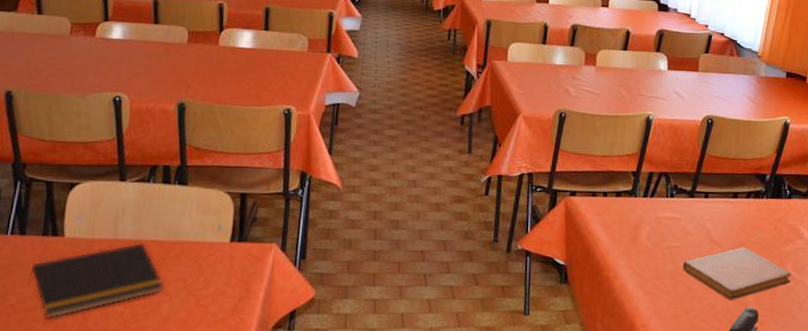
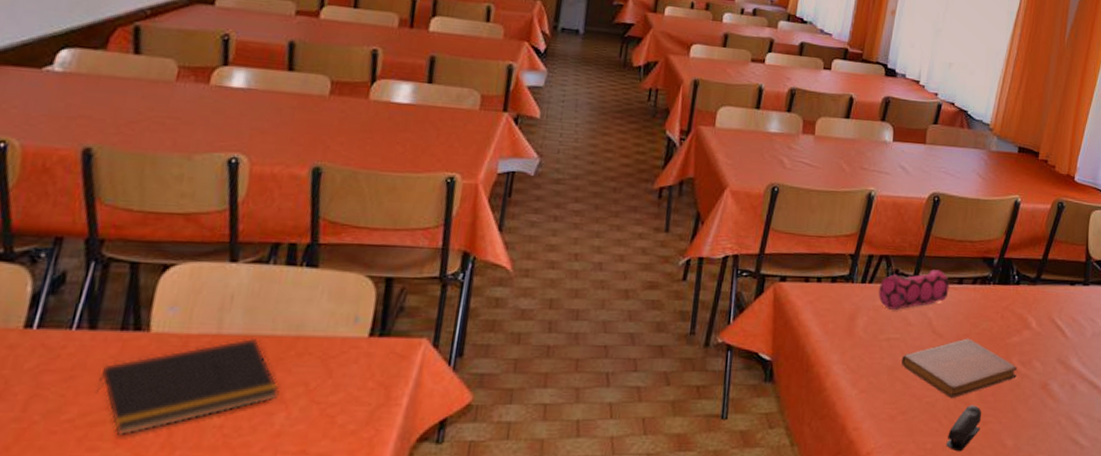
pencil case: none [659,185,725,221] -> present [878,269,950,310]

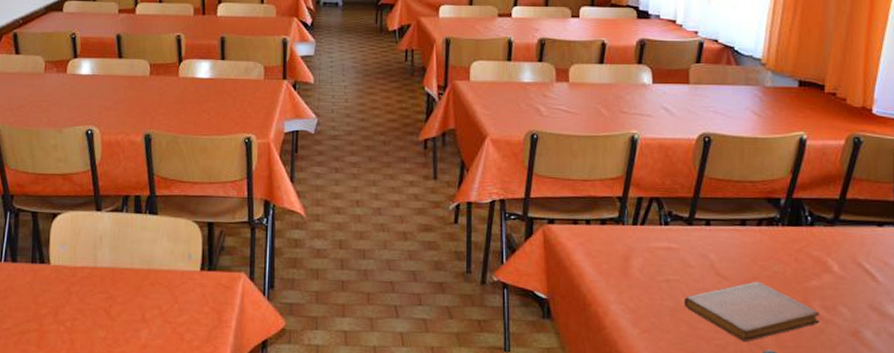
notepad: present [95,337,280,435] -> none [21,270,142,341]
pencil case: present [878,269,950,310] -> none [652,211,731,252]

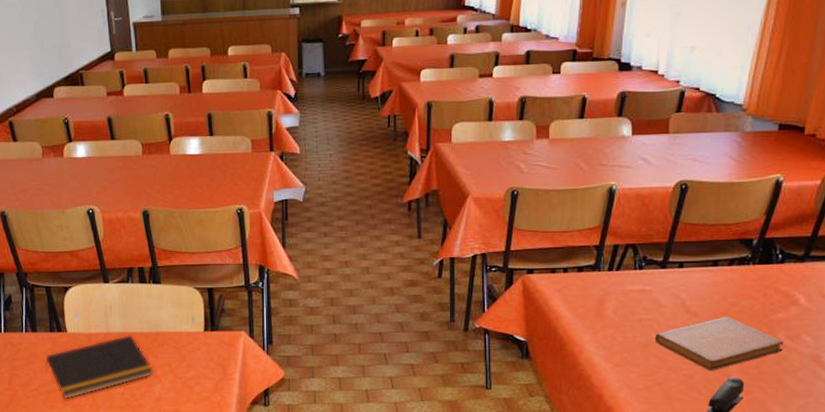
notepad: none [21,270,142,341] -> present [45,334,154,399]

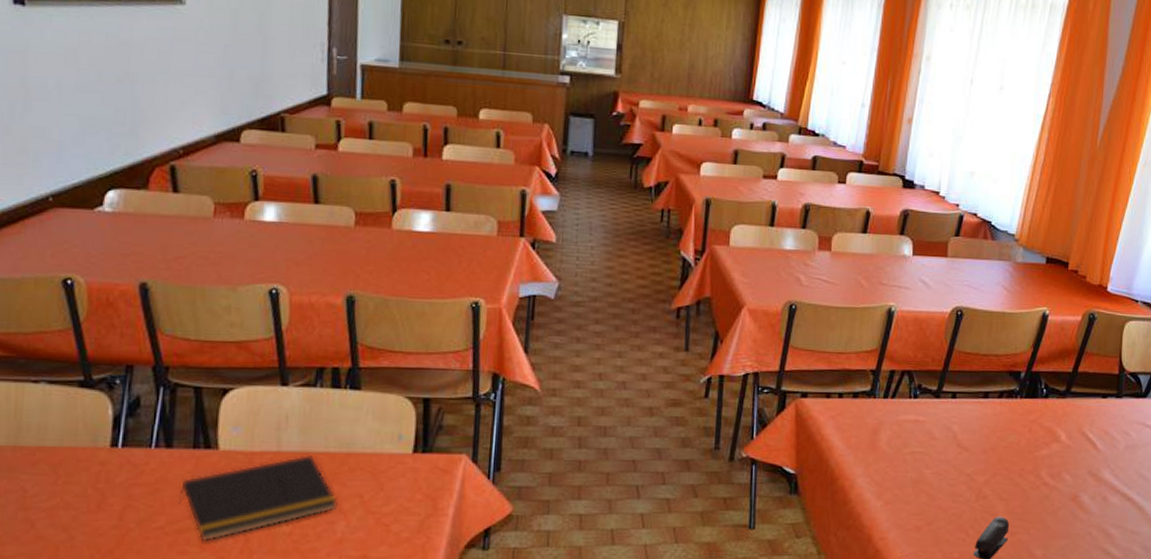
notebook: present [654,316,783,370] -> none [926,451,1046,509]

